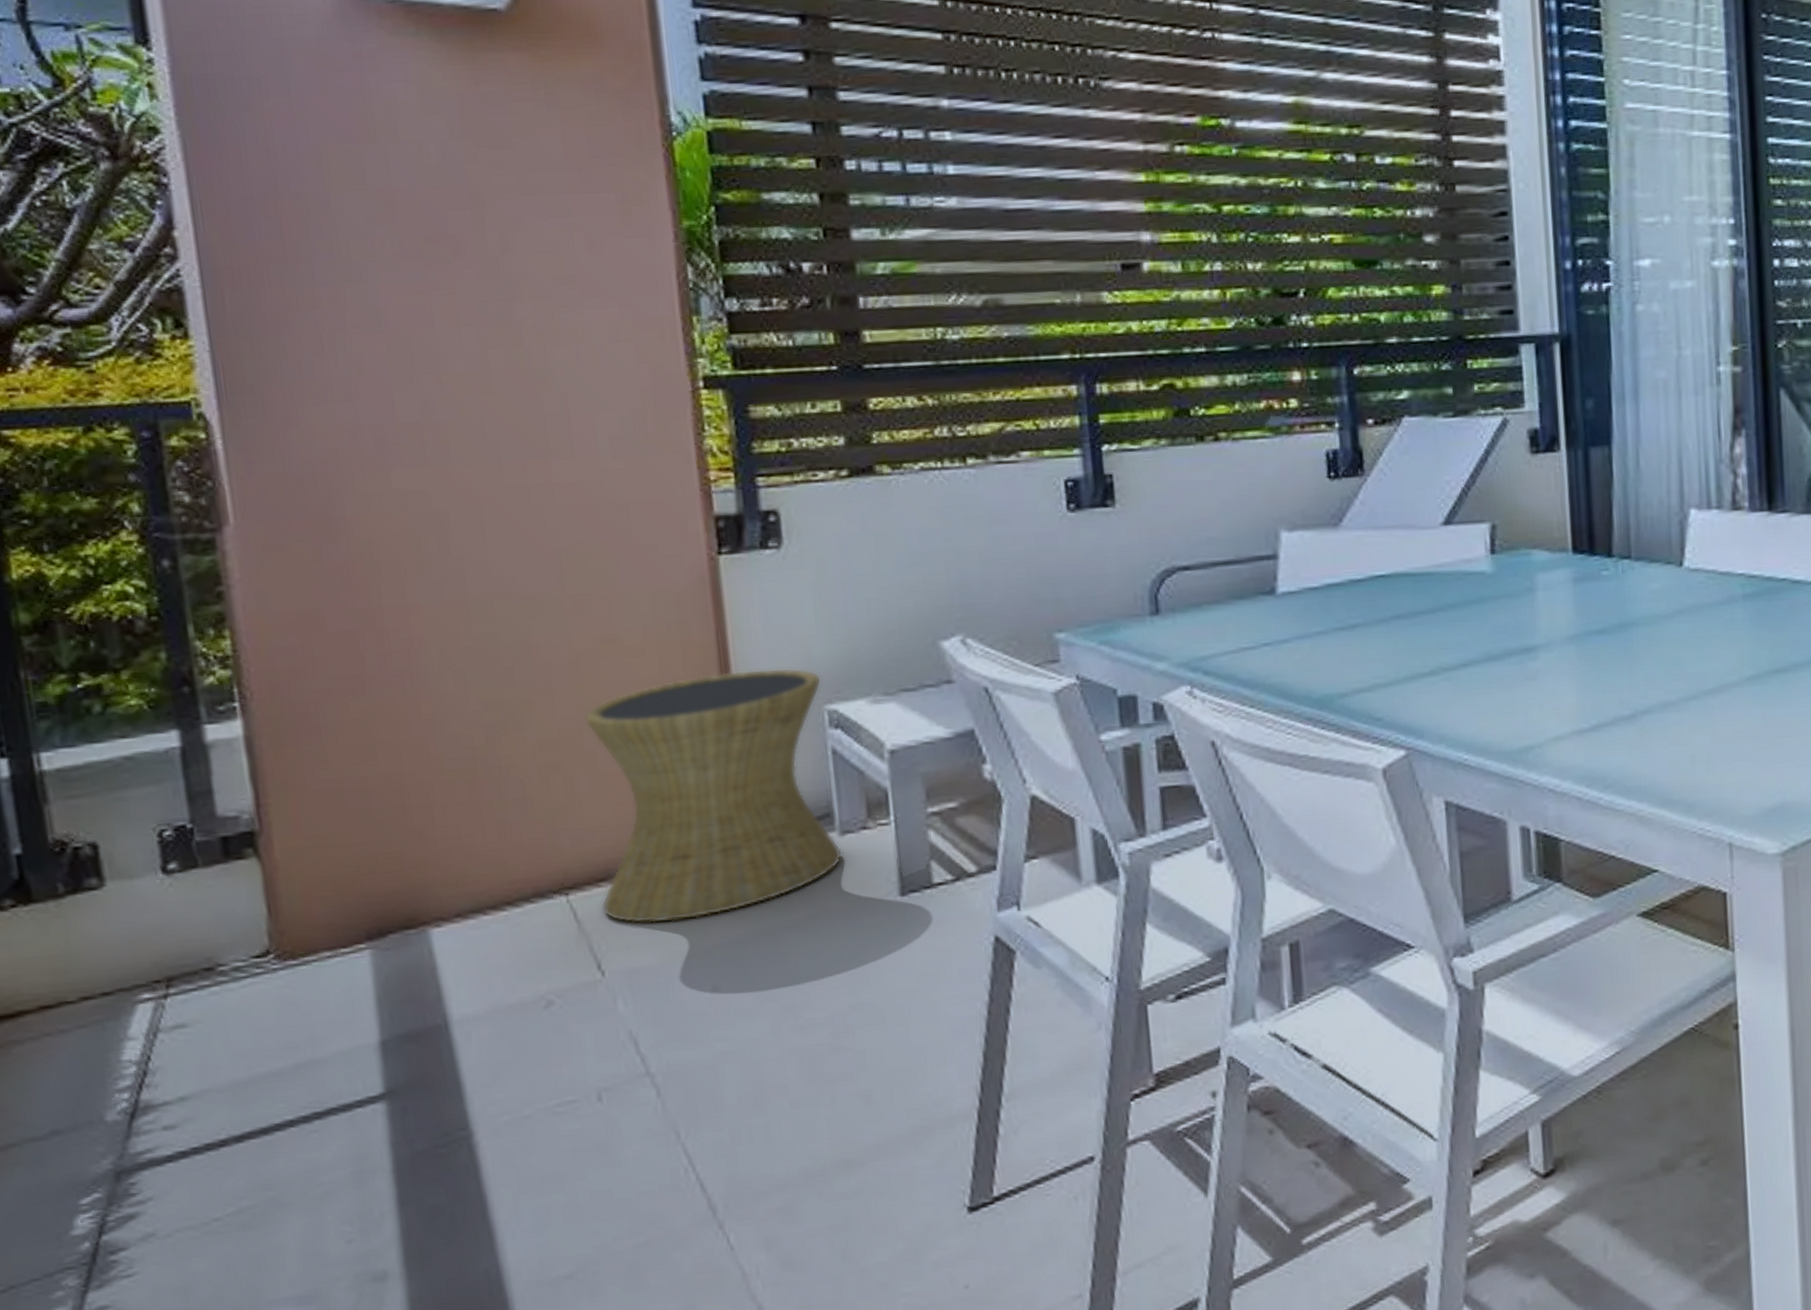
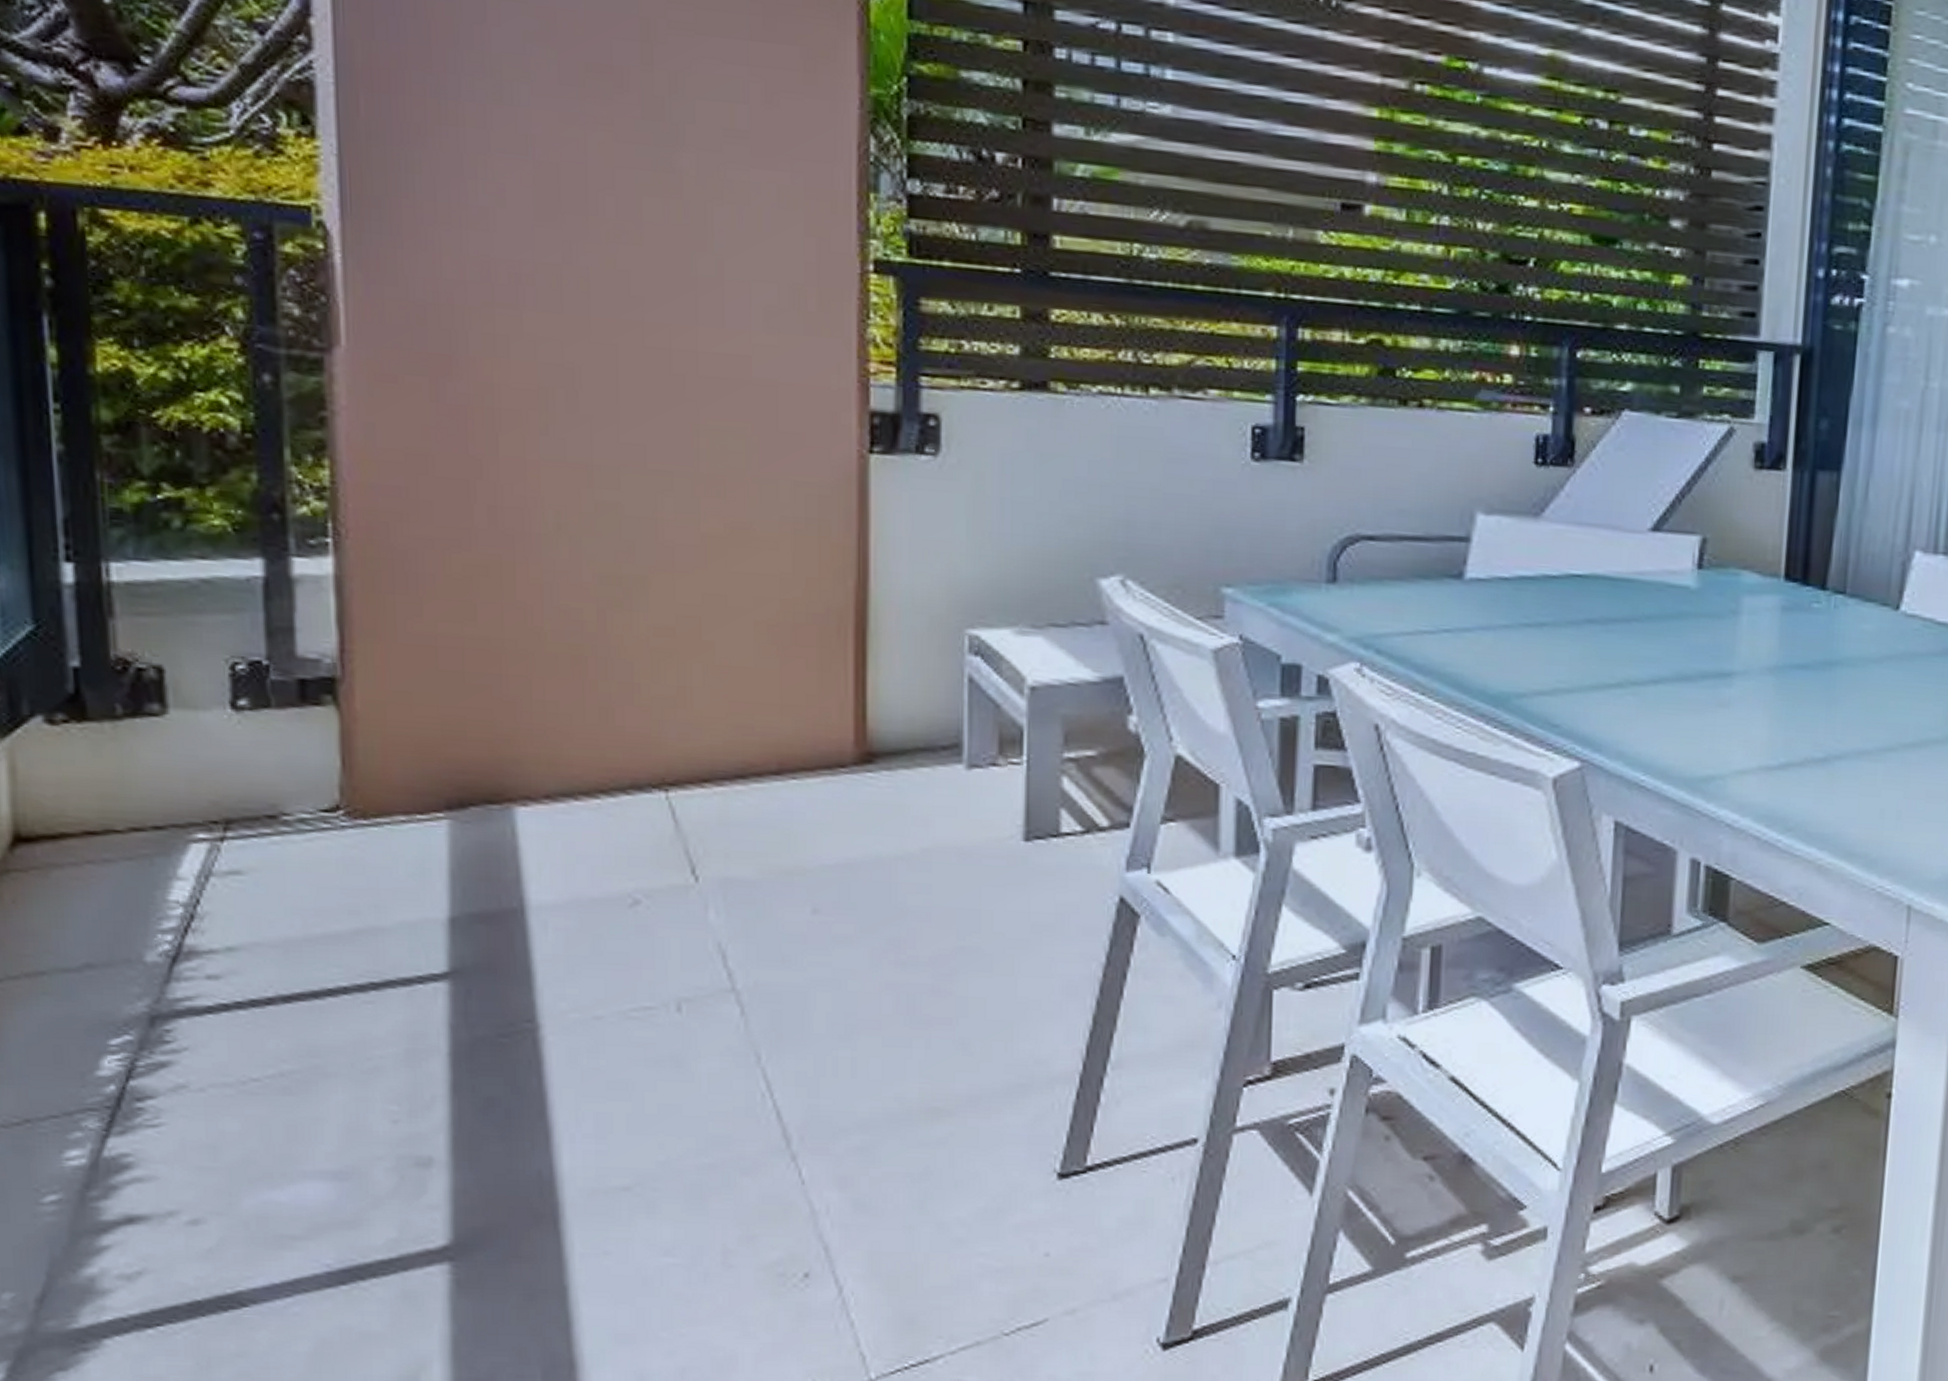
side table: present [583,667,843,924] -> none [702,579,967,835]

